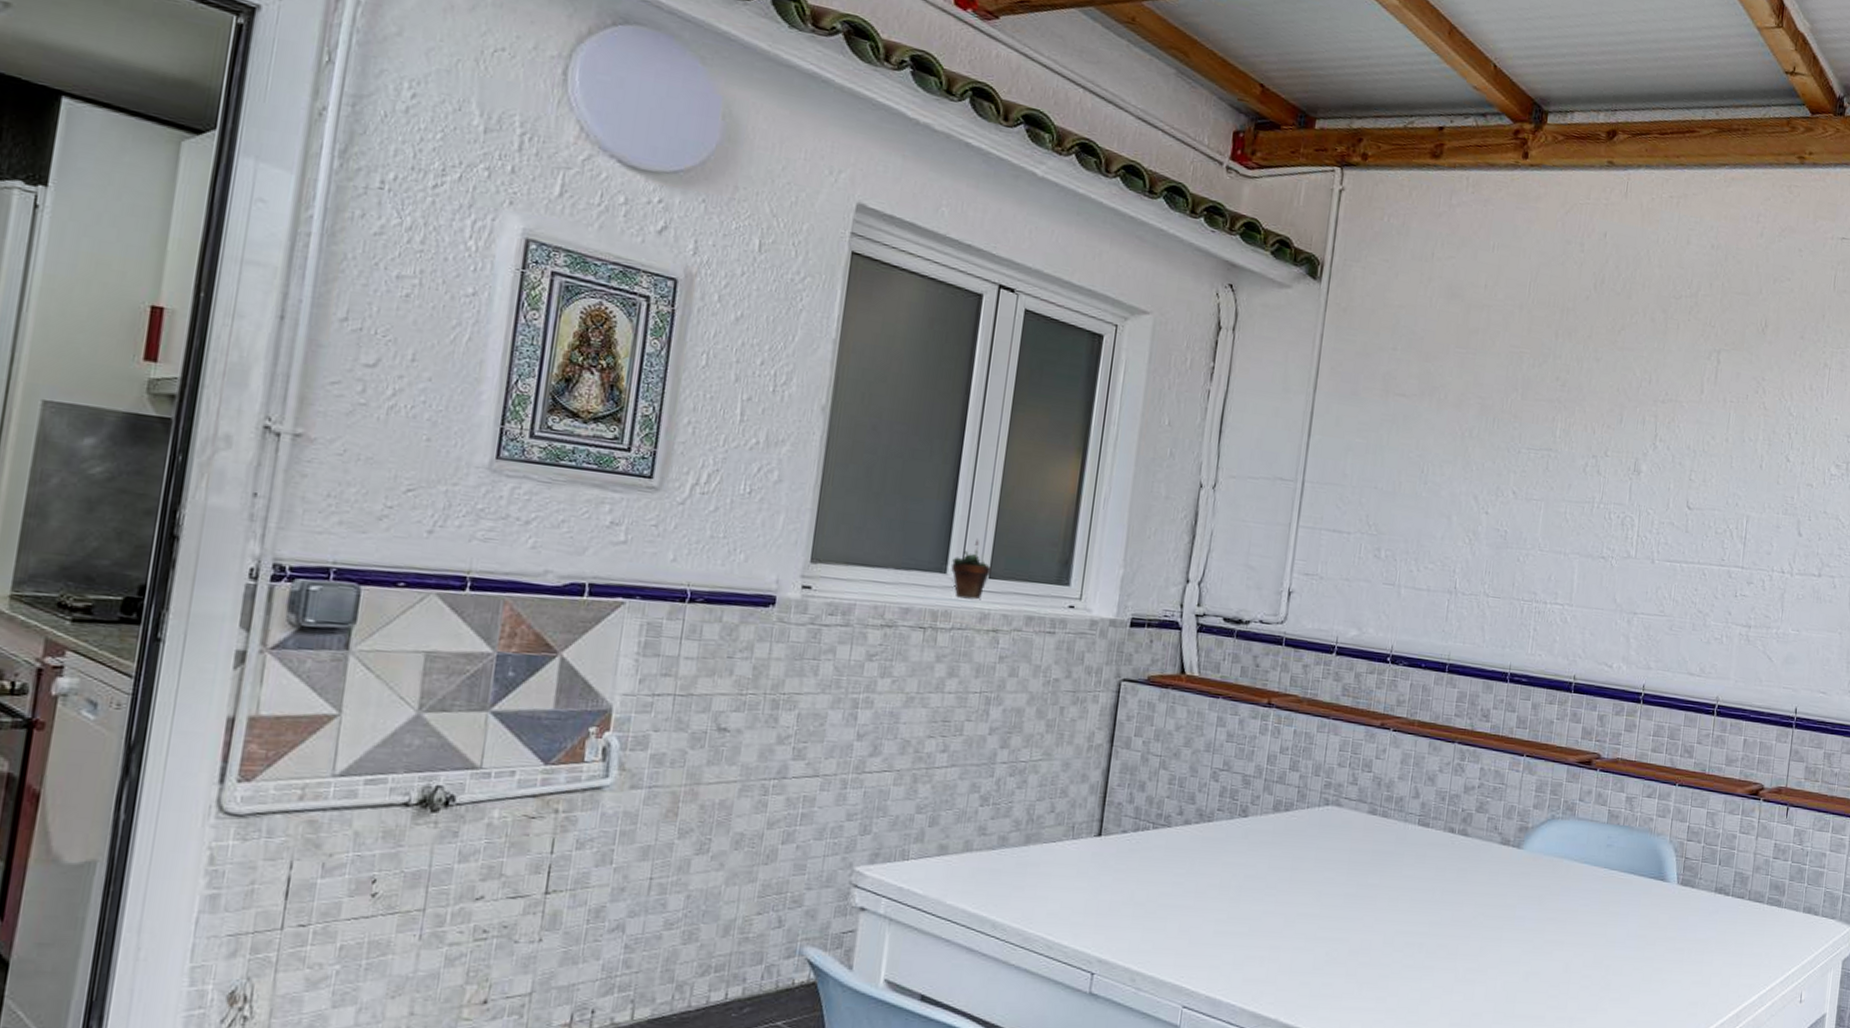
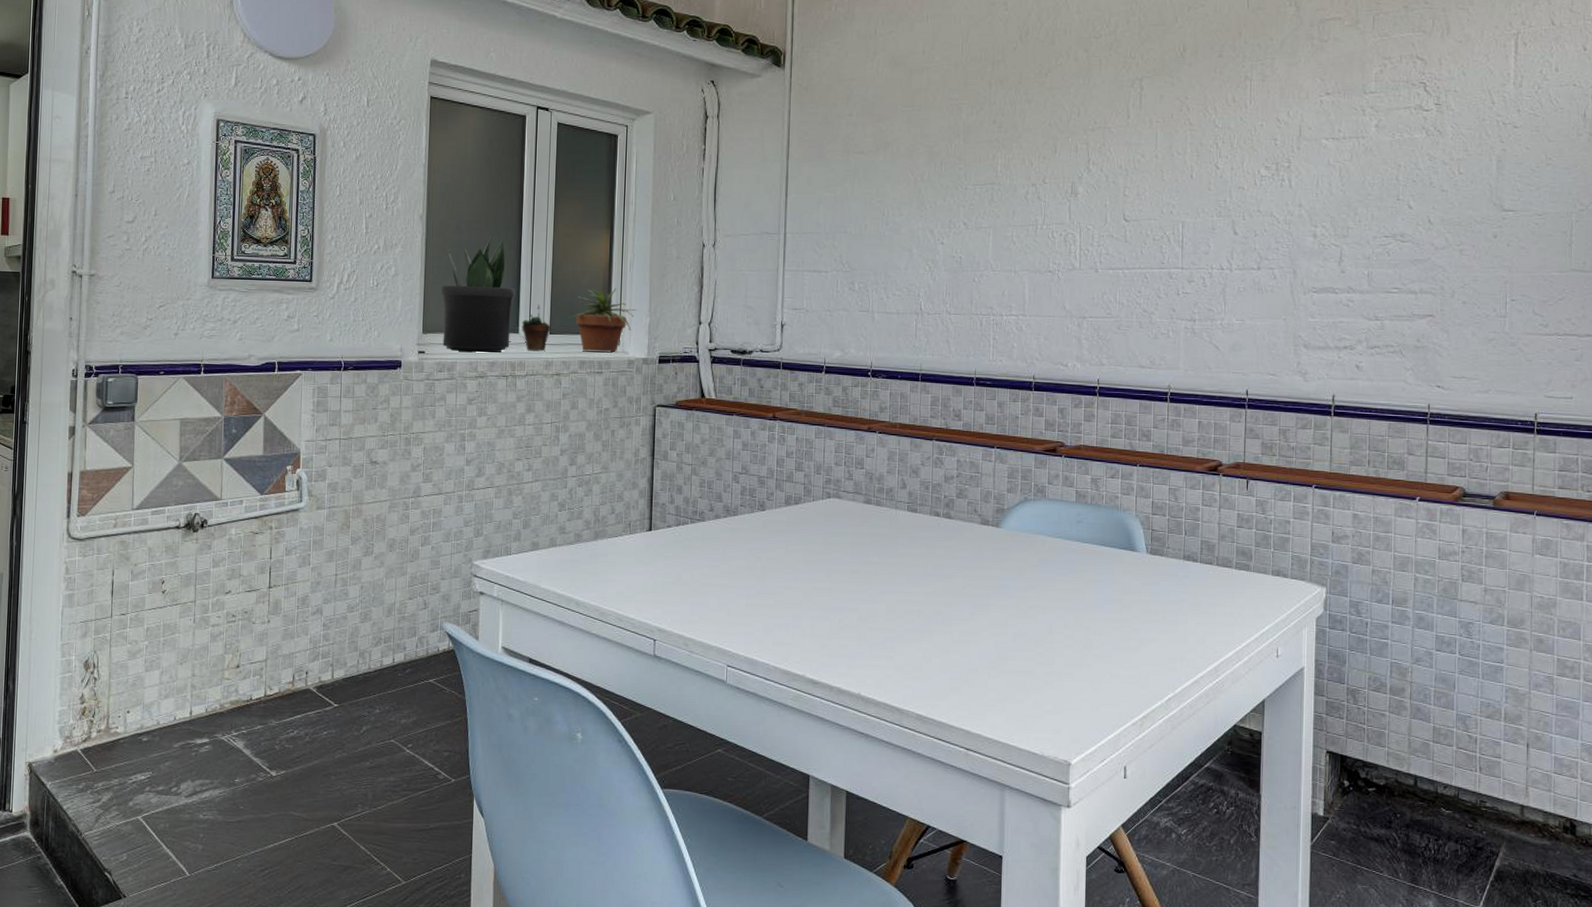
planter: none [838,443,947,596] -> present [440,235,515,352]
potted plant: none [1015,524,1109,608] -> present [567,287,637,352]

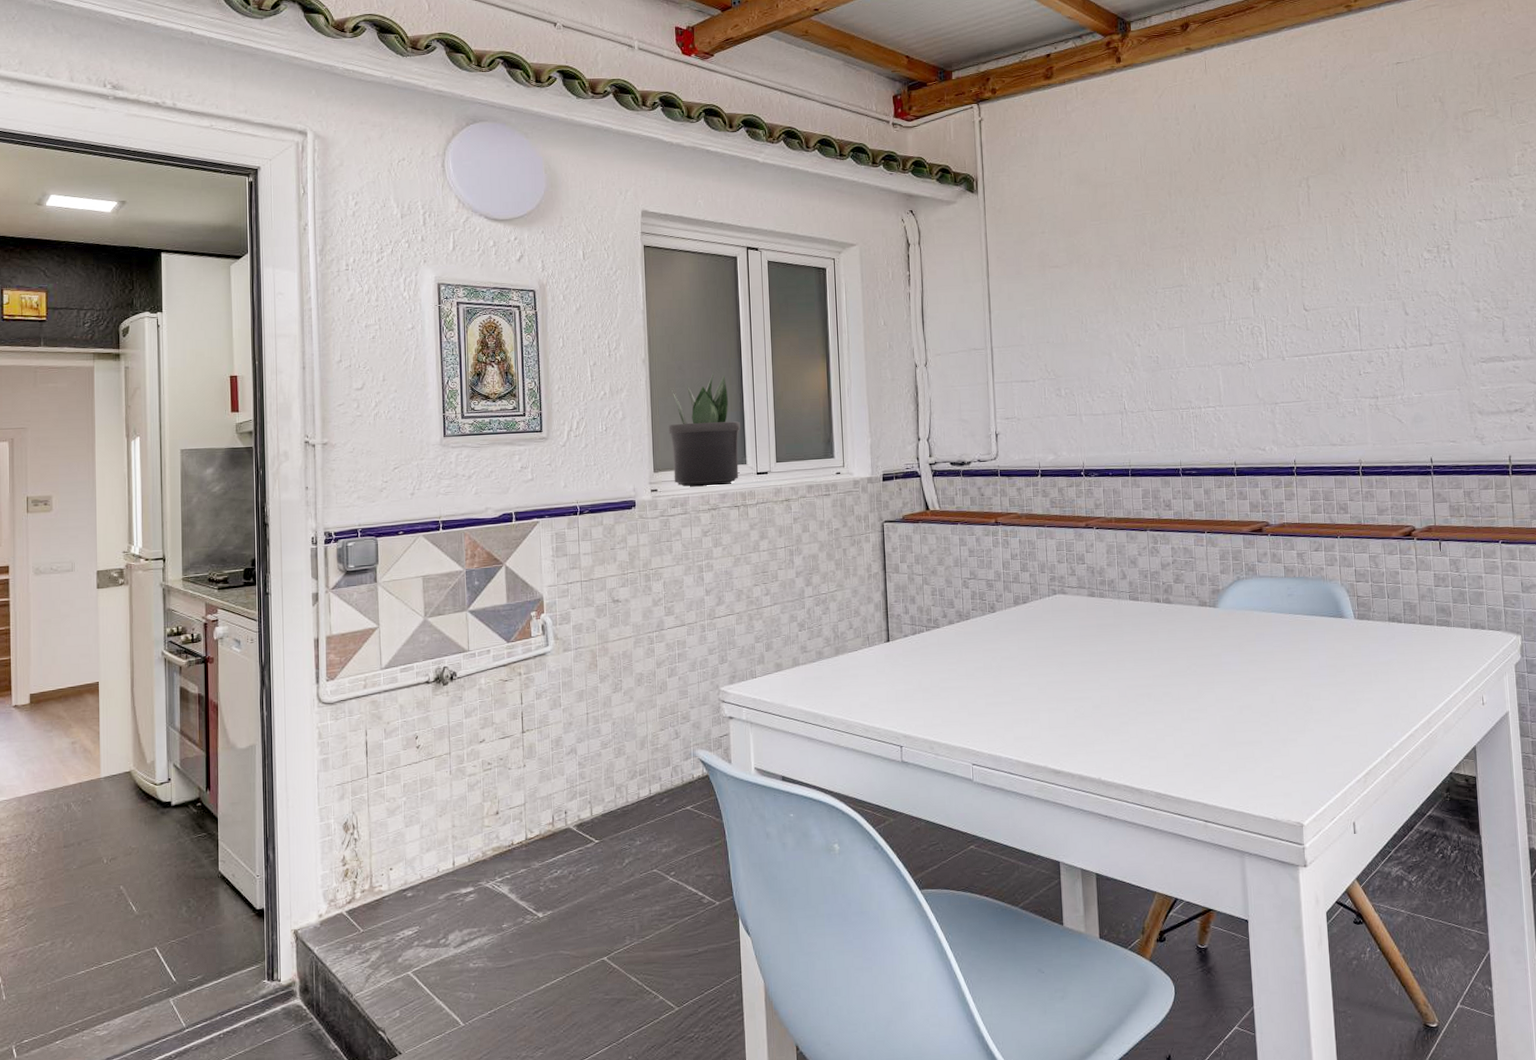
succulent plant: present [522,304,551,352] -> none [749,434,777,480]
potted plant: present [567,287,637,352] -> none [792,413,858,475]

